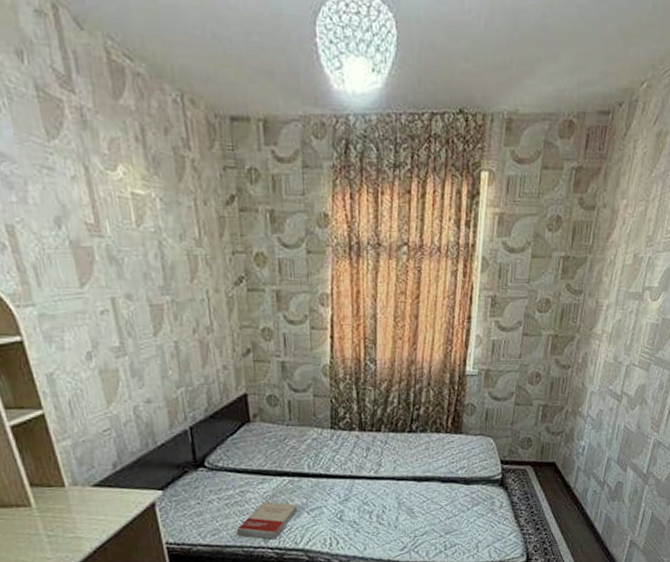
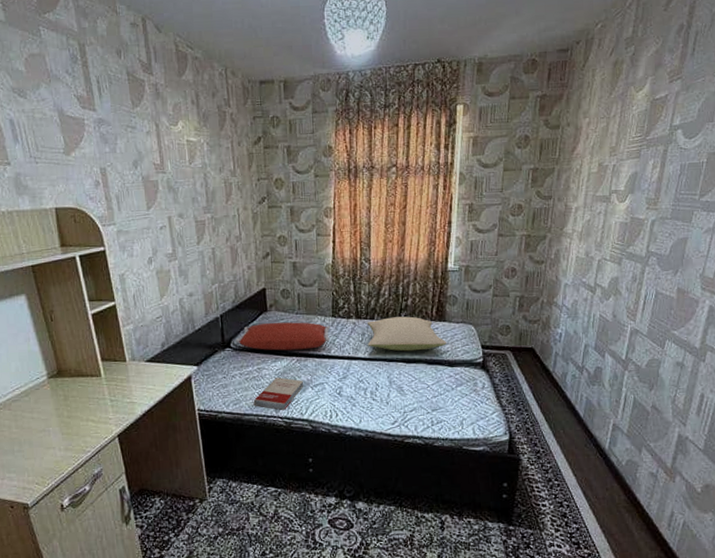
pillow: none [210,435,329,470] -> present [235,322,330,351]
pillow: none [373,428,462,469] -> present [367,316,446,352]

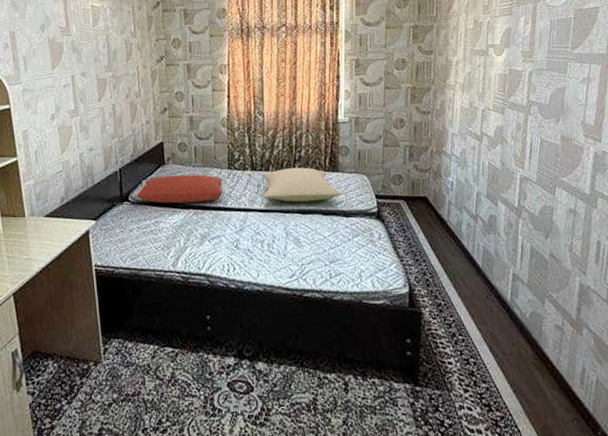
book: present [253,377,304,410] -> none [150,230,201,265]

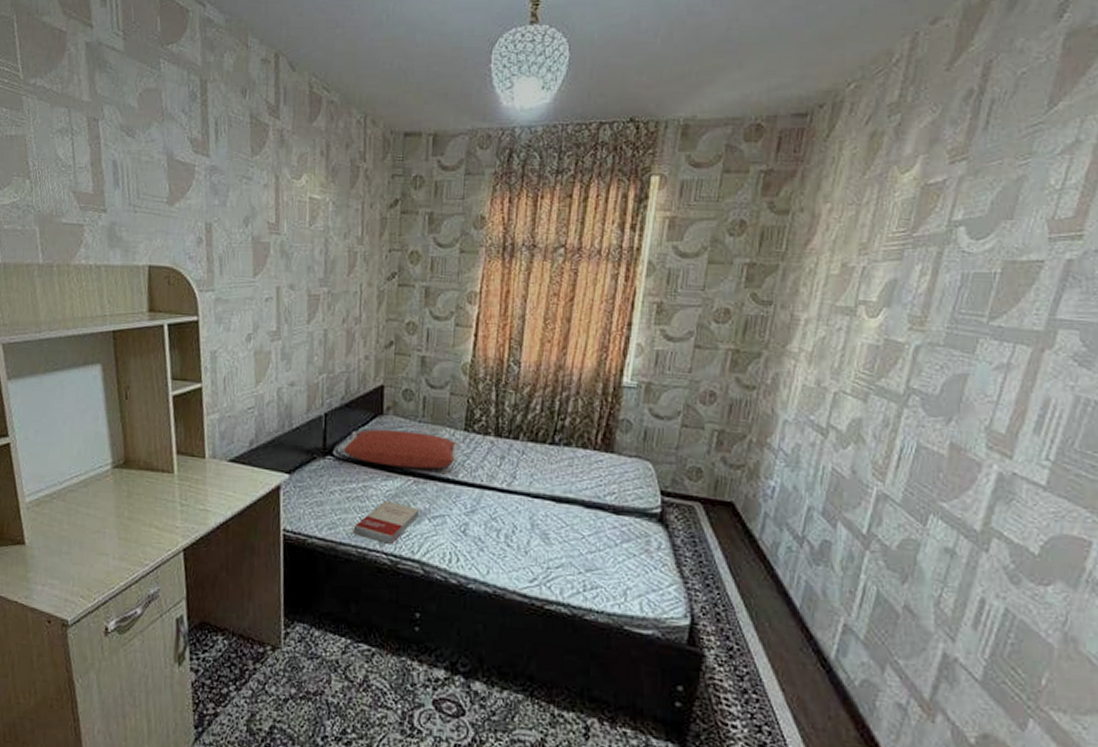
book: none [150,230,201,265] -> present [353,501,420,544]
pillow: present [263,167,341,203] -> none [507,439,612,488]

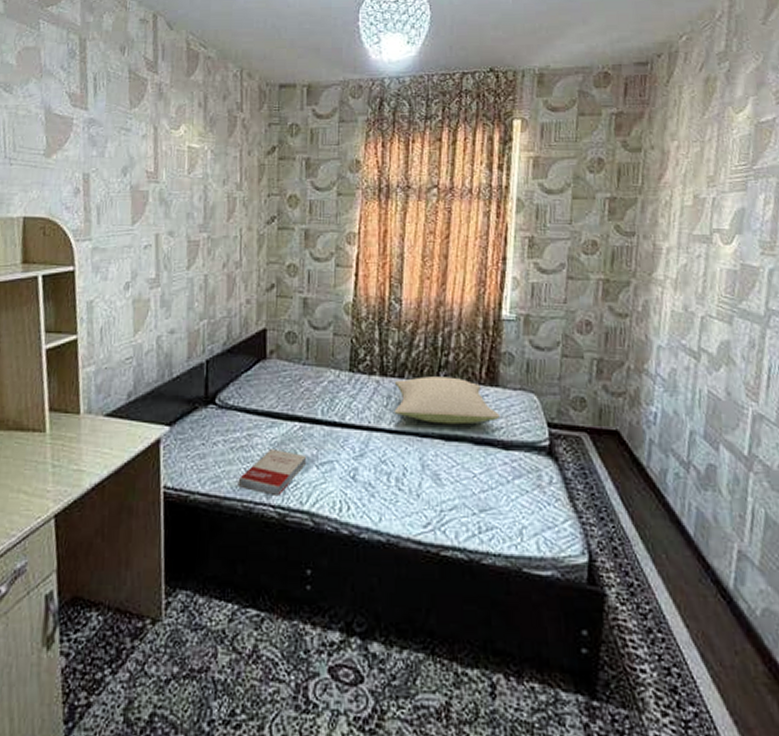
pillow: present [339,429,461,469] -> none [222,374,346,413]
pillow: none [507,439,612,488] -> present [394,376,500,425]

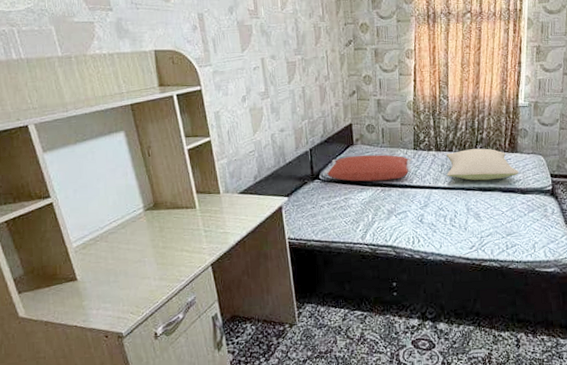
pillow: none [222,374,346,413] -> present [324,154,412,182]
book: present [238,449,307,495] -> none [340,206,388,237]

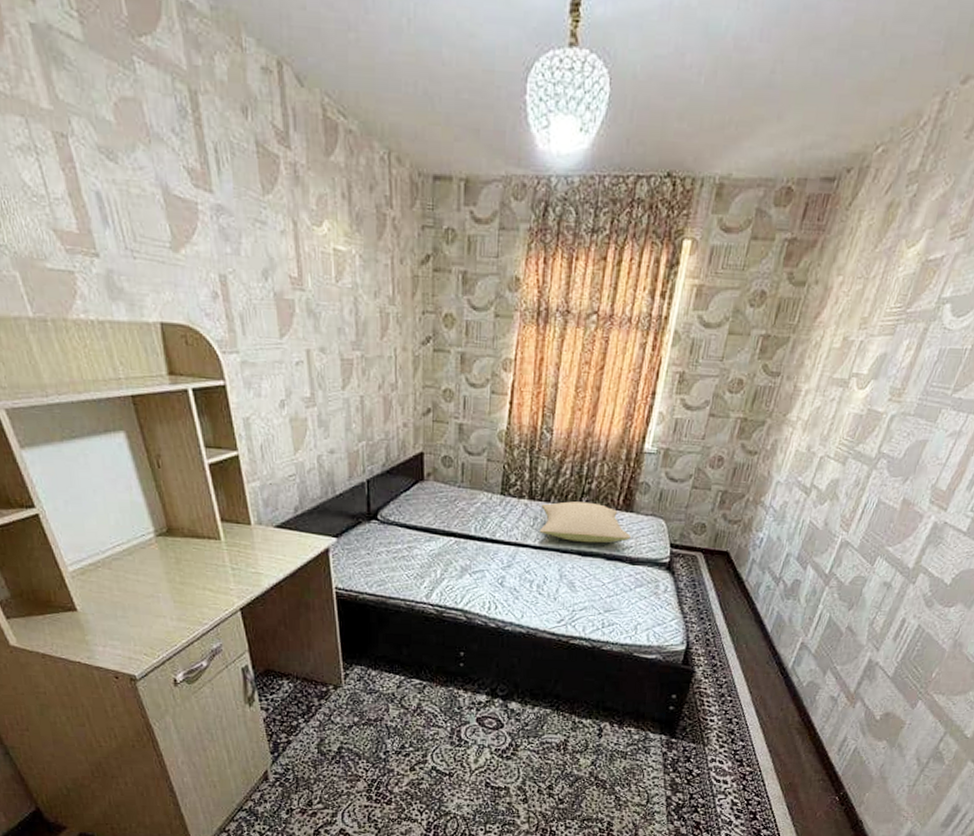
pillow: present [324,154,412,182] -> none [383,494,498,530]

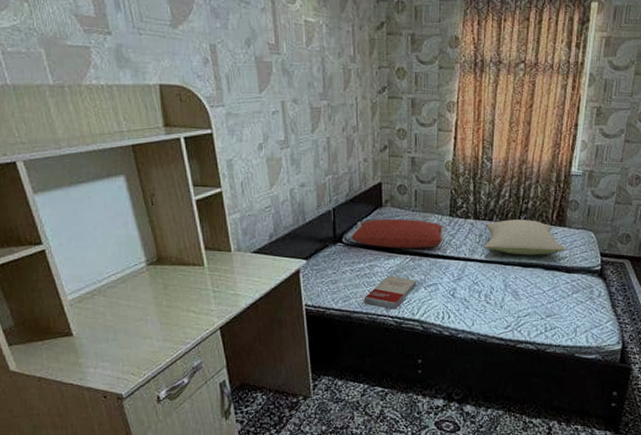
pillow: none [383,494,498,530] -> present [347,218,447,248]
book: none [401,559,462,596] -> present [363,276,417,309]

